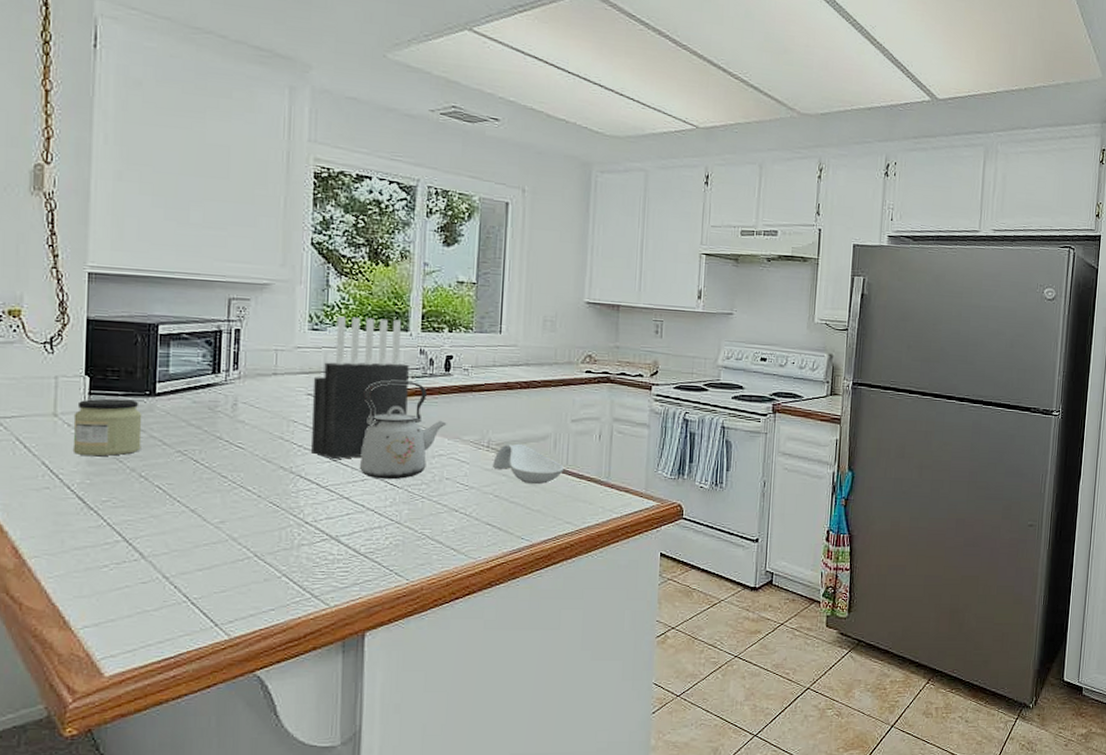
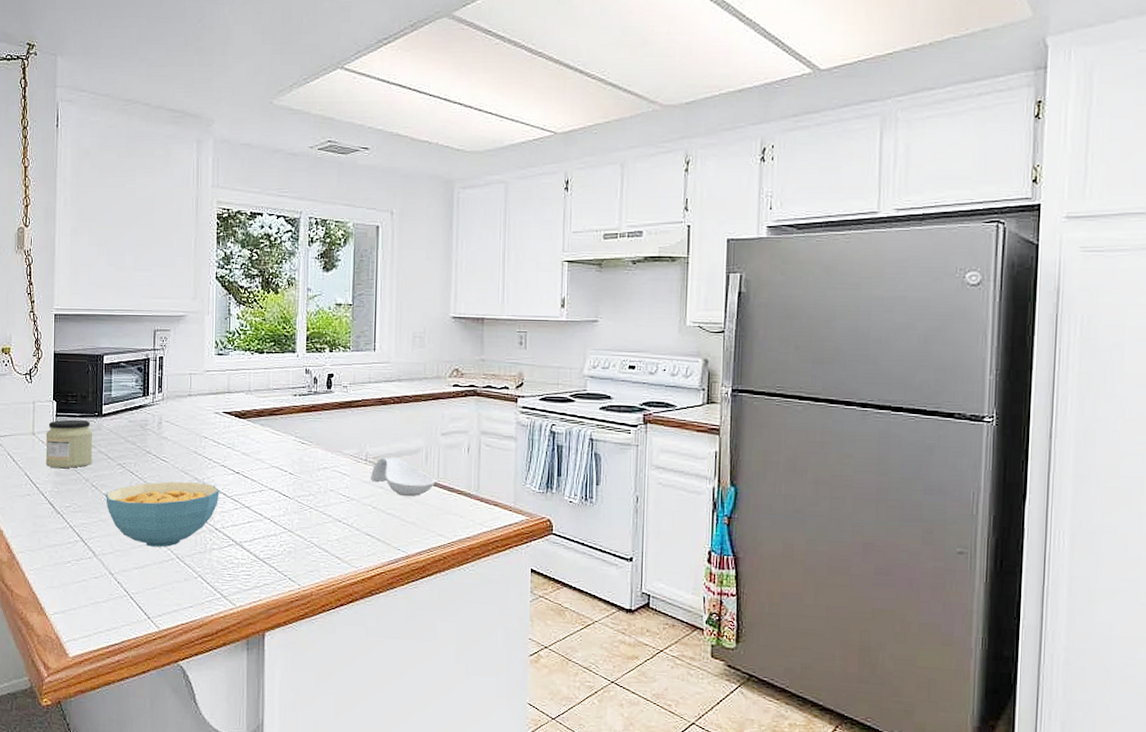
cereal bowl: none [159,470,312,545] -> present [106,481,220,547]
knife block: present [311,316,409,460] -> none [219,341,297,472]
kettle: present [360,380,447,480] -> none [258,399,330,491]

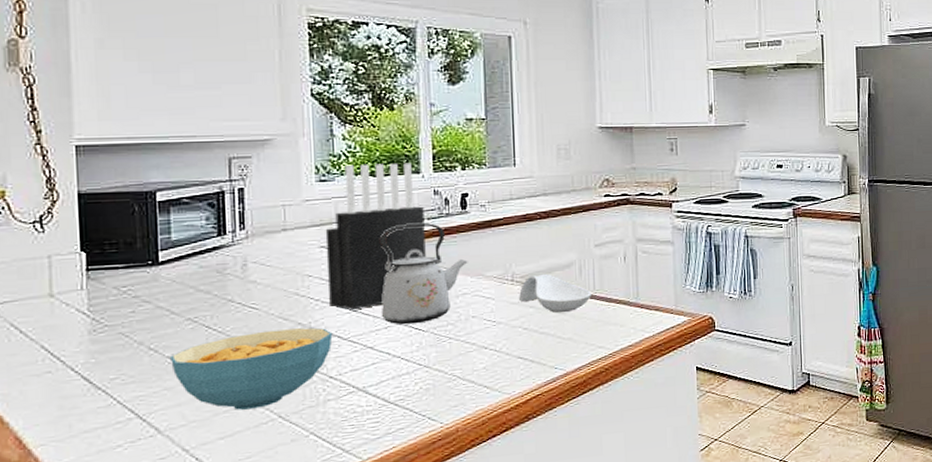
jar: present [45,419,93,469] -> none [71,271,148,335]
knife block: none [219,341,297,472] -> present [325,162,426,311]
kettle: none [258,399,330,491] -> present [380,223,468,325]

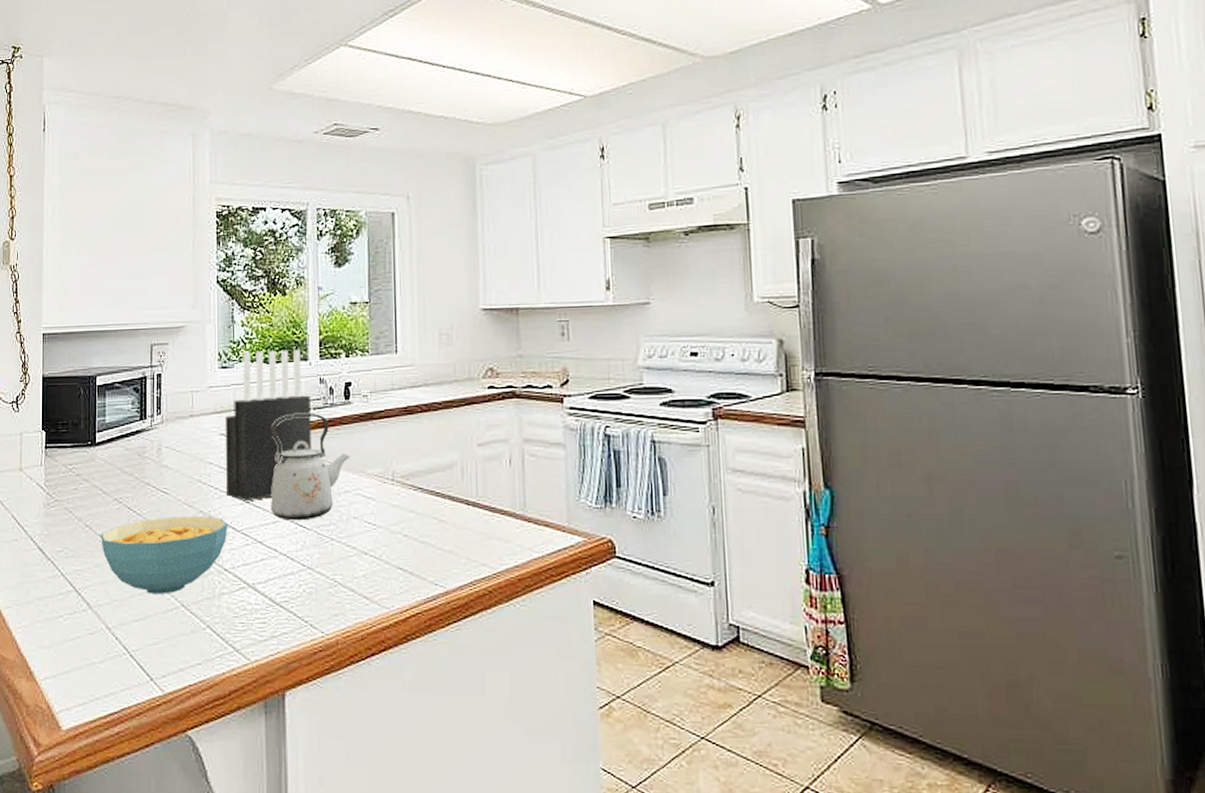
spoon rest: present [519,273,591,314] -> none [399,474,474,521]

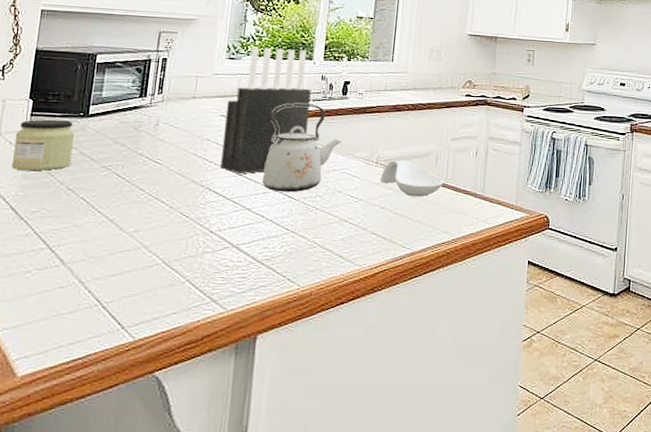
jar: none [34,451,86,508] -> present [11,119,75,171]
cereal bowl: present [101,516,228,594] -> none [83,184,219,252]
spoon rest: none [399,474,474,521] -> present [380,159,443,197]

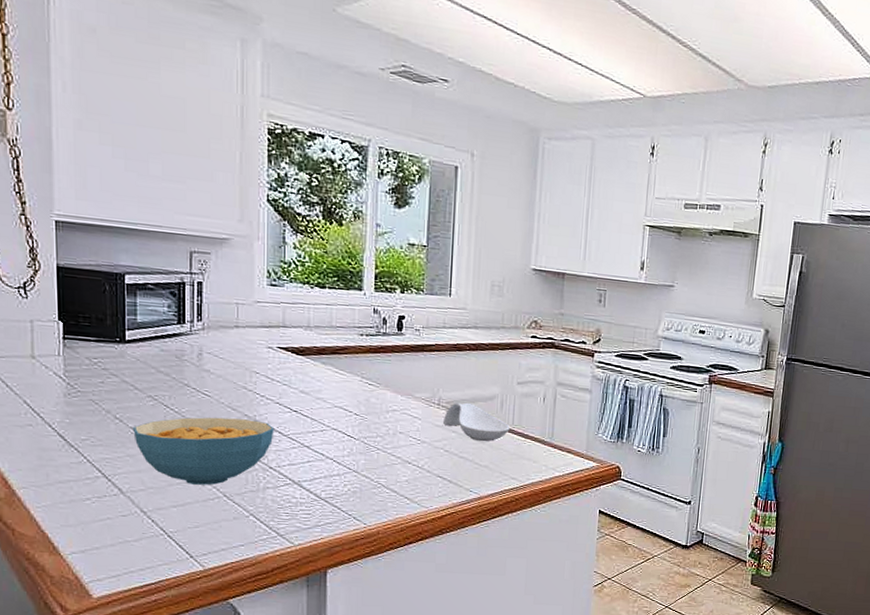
jar: present [11,119,75,171] -> none [50,343,115,398]
cereal bowl: none [83,184,219,252] -> present [133,417,274,485]
knife block: present [220,46,311,175] -> none [272,273,363,411]
kettle: present [262,103,342,193] -> none [319,337,400,432]

